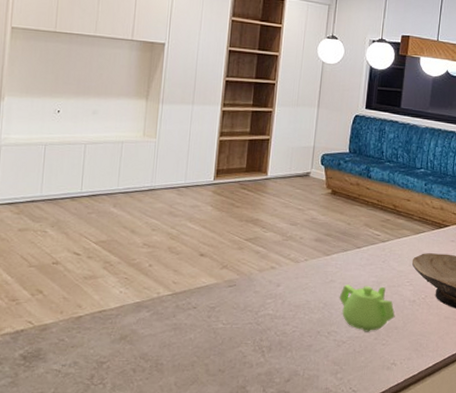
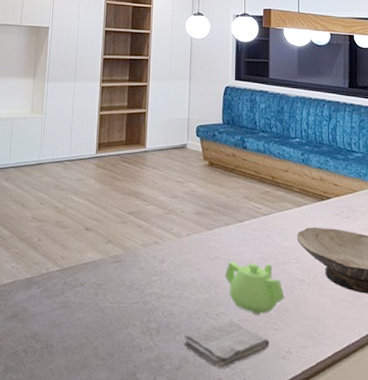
washcloth: none [294,336,377,379] -> present [184,319,270,368]

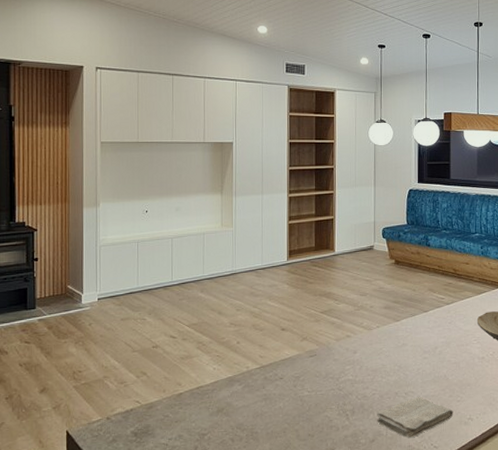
teapot: present [224,261,285,315] -> none [412,346,467,390]

